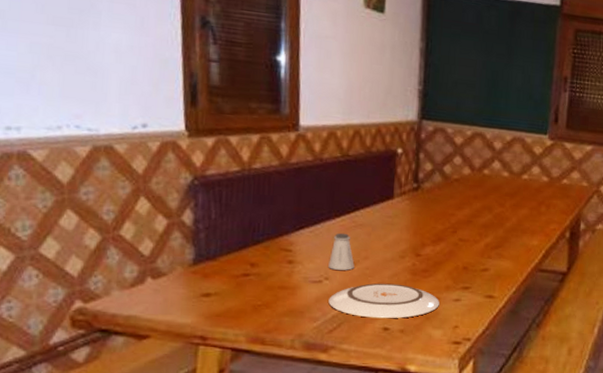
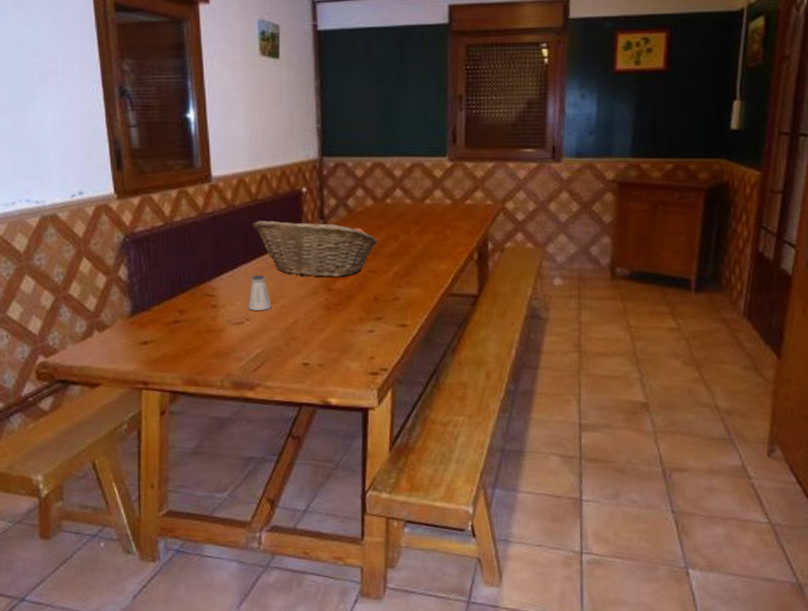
plate: present [328,283,440,319] -> none [251,319,354,355]
fruit basket: none [340,177,473,243] -> present [252,220,379,278]

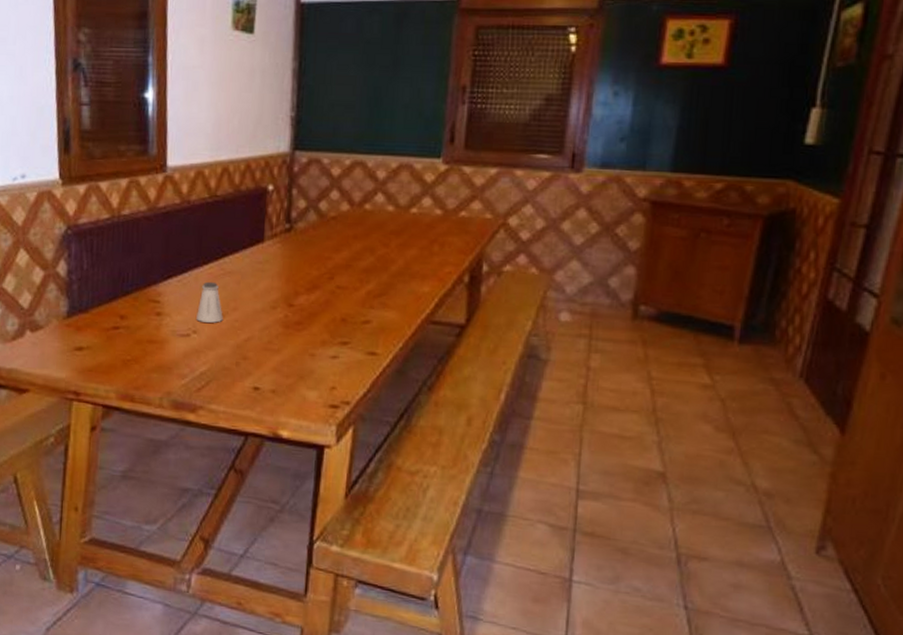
fruit basket: present [252,220,379,278] -> none [208,220,353,292]

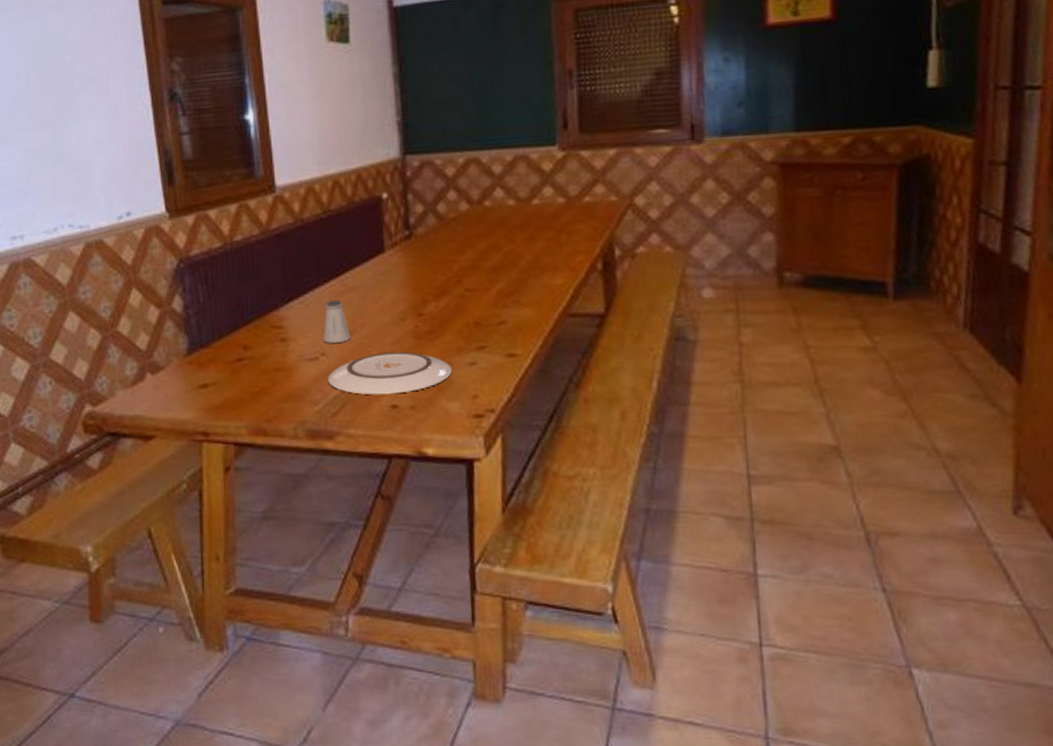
plate: none [196,337,315,377] -> present [328,351,452,395]

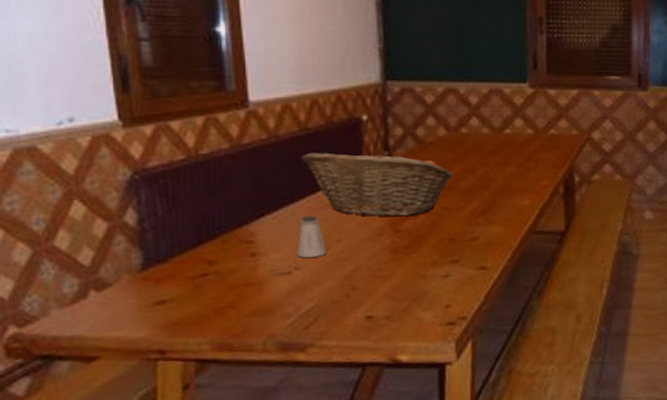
fruit basket: none [325,231,478,300] -> present [301,152,454,217]
plate: present [328,351,452,395] -> none [301,265,427,307]

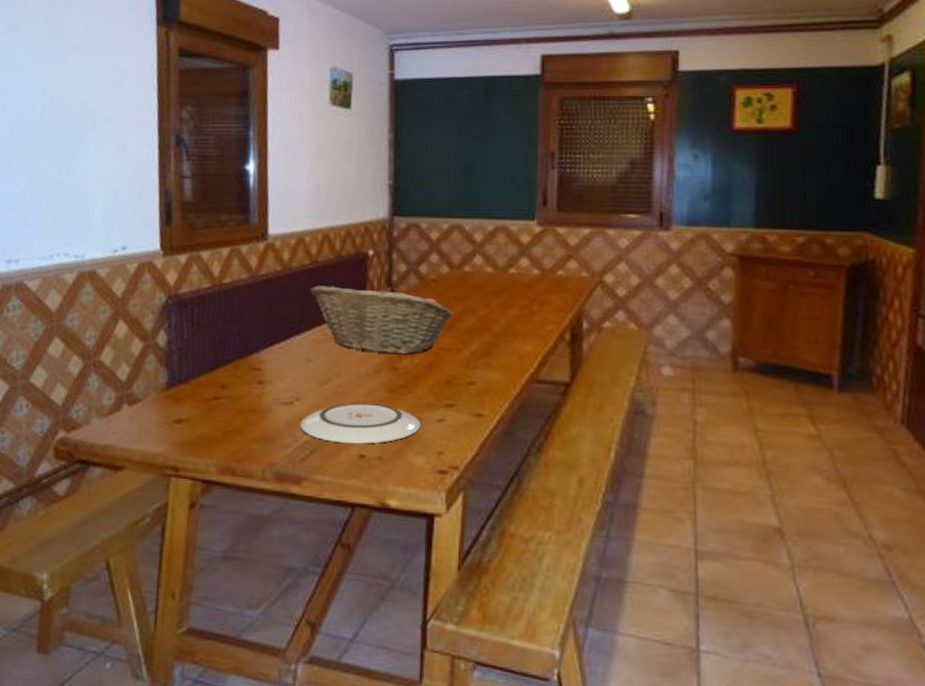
saltshaker: present [297,215,327,258] -> none [299,347,327,389]
plate: none [301,265,427,307] -> present [300,402,421,444]

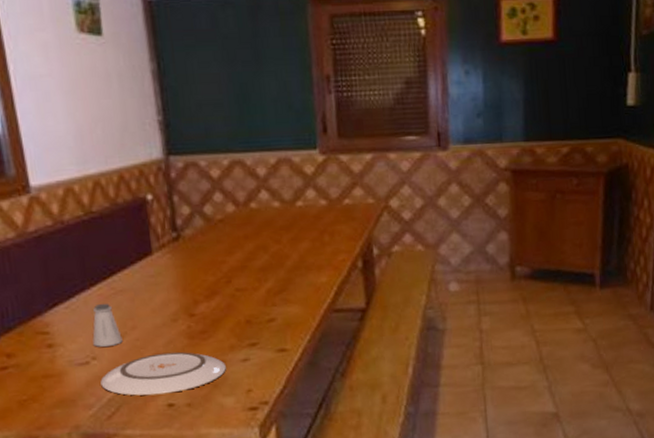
saltshaker: none [299,347,327,389] -> present [92,303,123,347]
fruit basket: present [310,286,454,355] -> none [88,233,246,301]

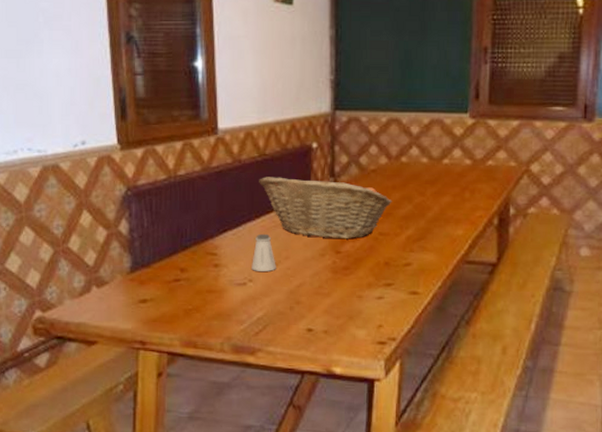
fruit basket: none [88,233,246,301] -> present [259,177,392,239]
plate: present [100,351,226,396] -> none [253,283,362,320]

